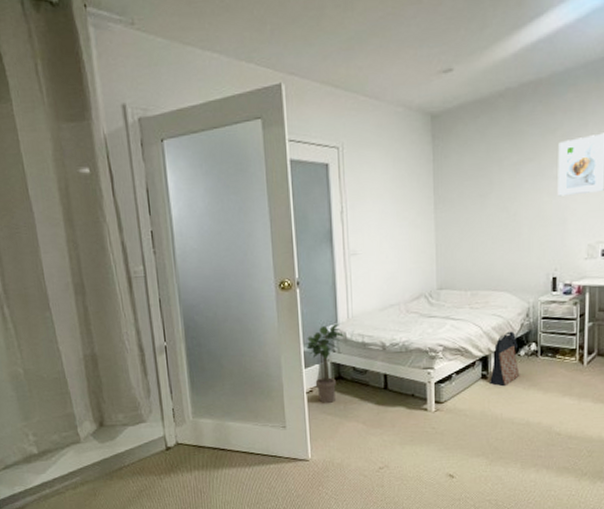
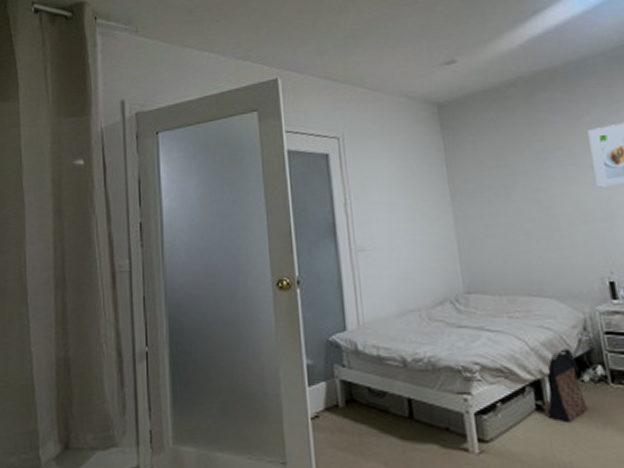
potted plant: present [304,323,345,403] -> none [307,331,356,434]

